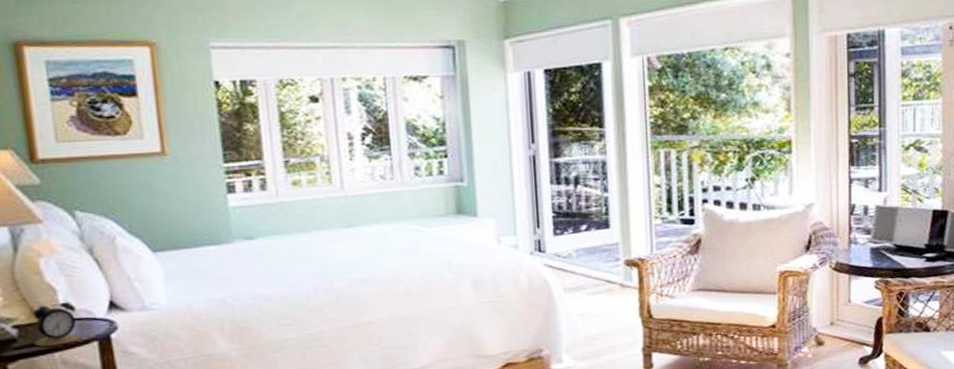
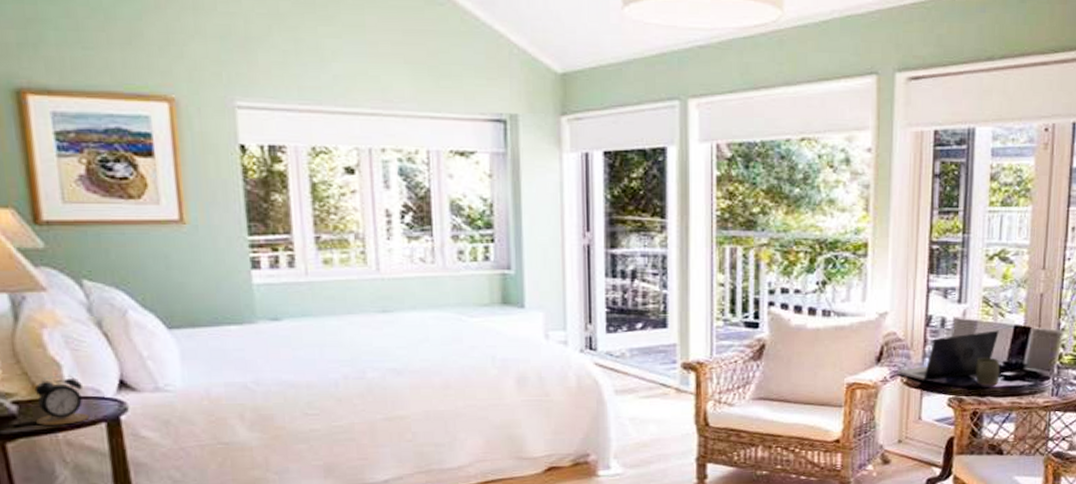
laptop: none [825,215,919,266] -> present [897,330,999,381]
mug: none [898,241,922,267] -> present [974,358,1000,385]

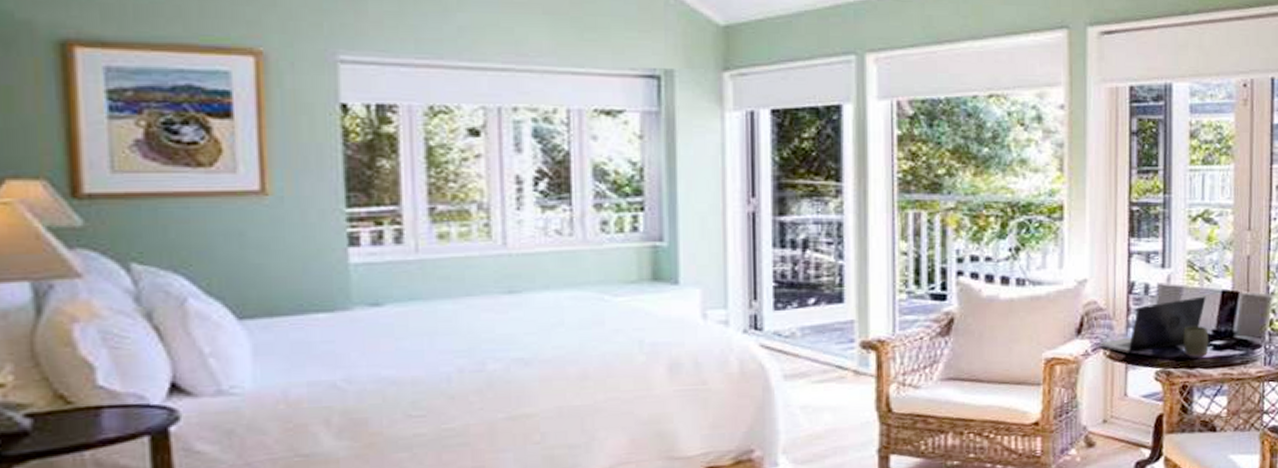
alarm clock: present [34,375,90,425] -> none [54,378,129,443]

